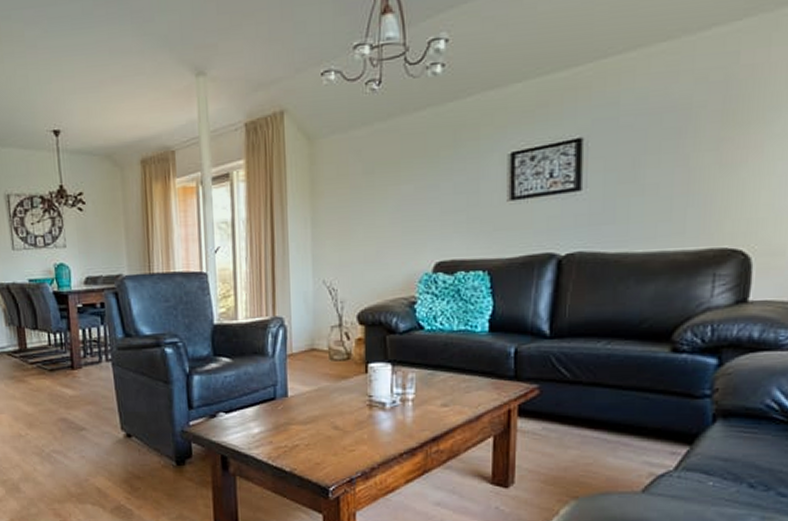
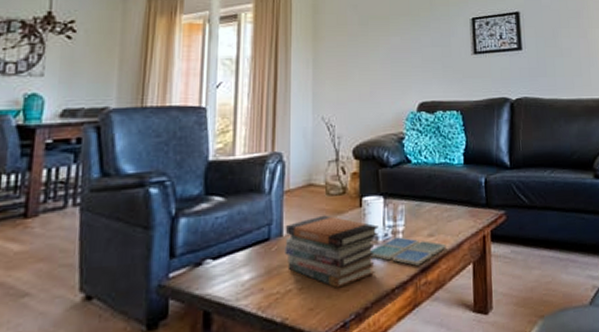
book stack: none [290,379,386,448] -> present [285,215,379,288]
drink coaster: none [377,405,462,434] -> present [371,237,446,266]

